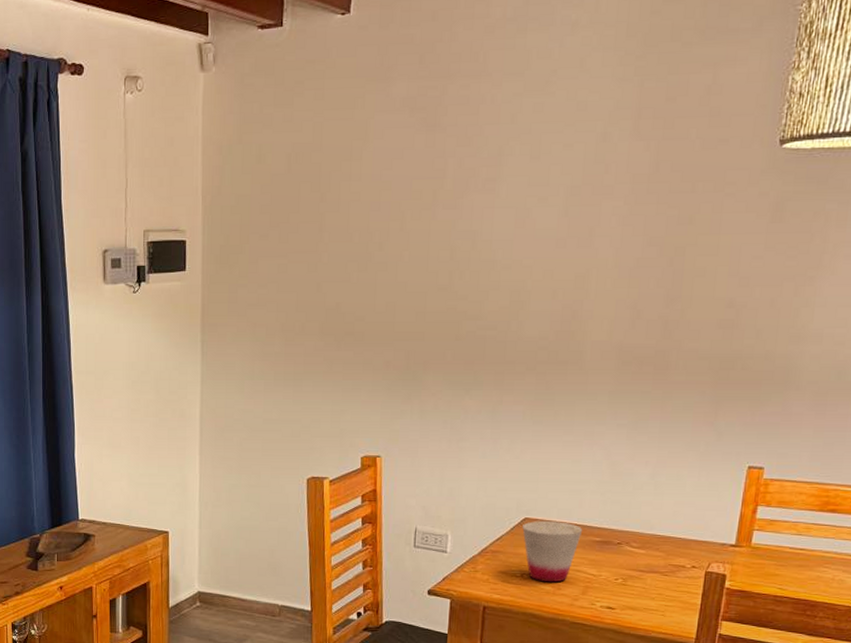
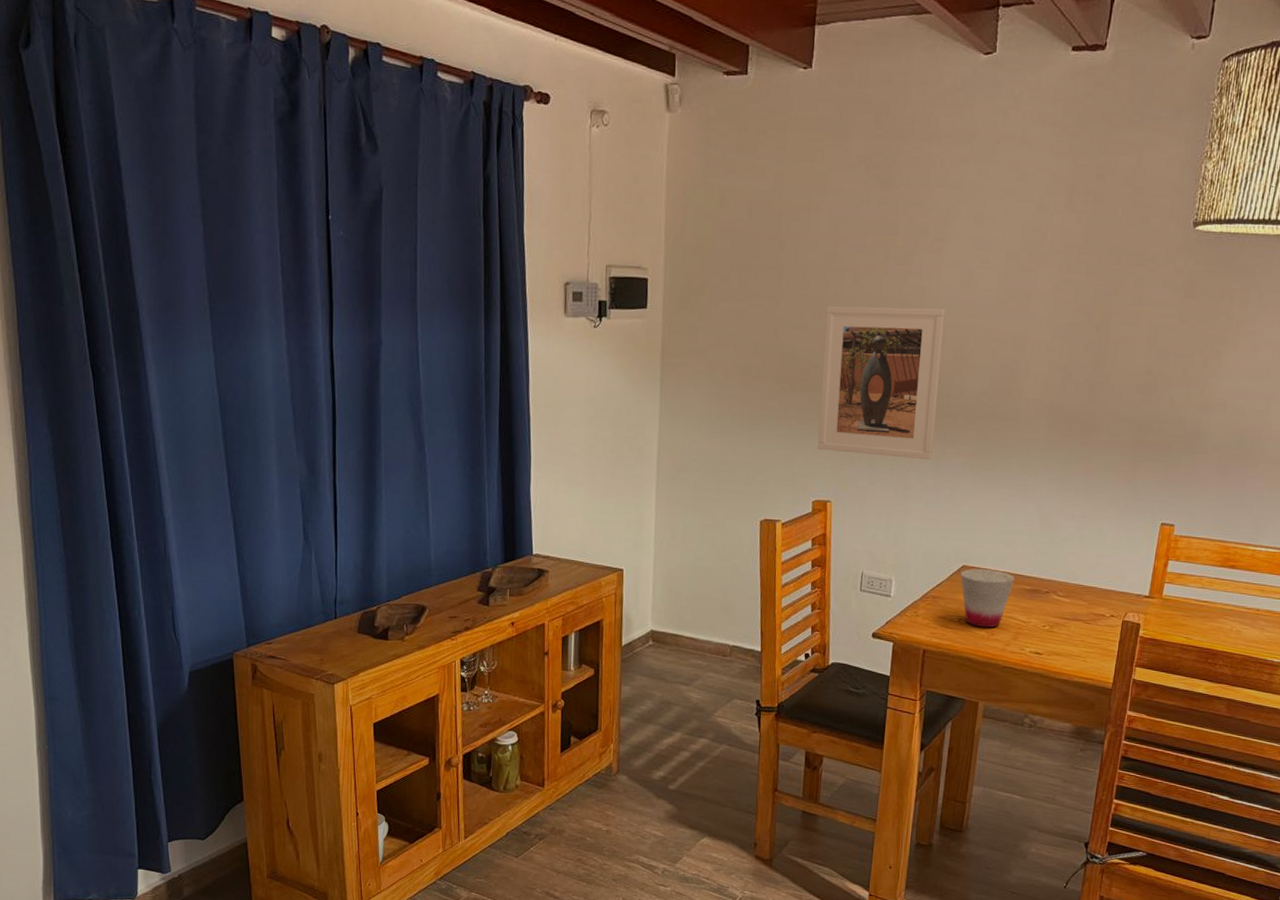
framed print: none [365,251,500,409] -> present [817,306,945,459]

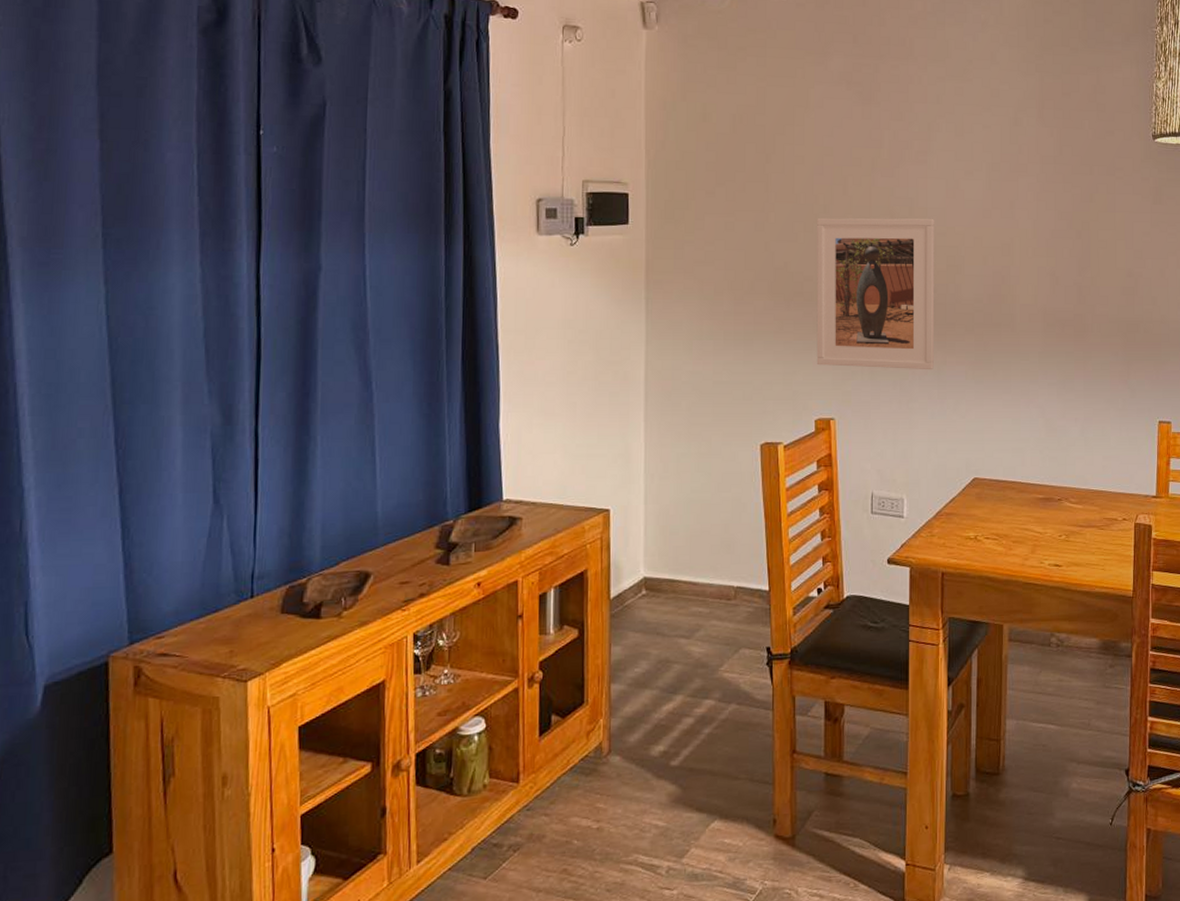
cup: present [960,569,1015,628] -> none [973,480,1027,543]

